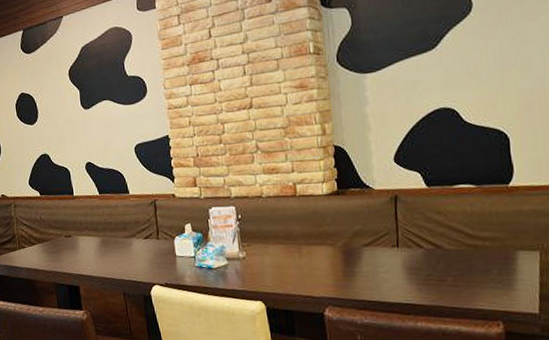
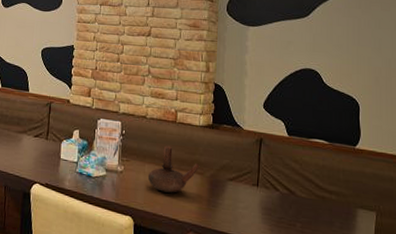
teapot: none [273,222,330,271] -> present [147,145,200,193]

